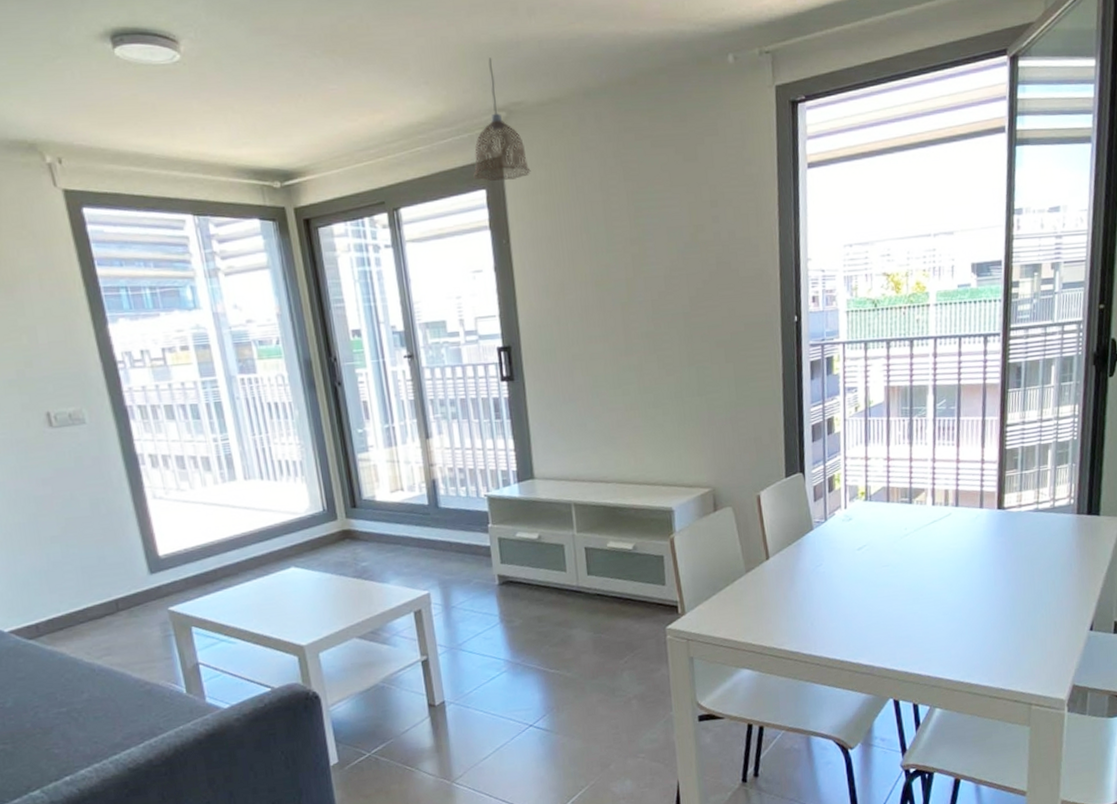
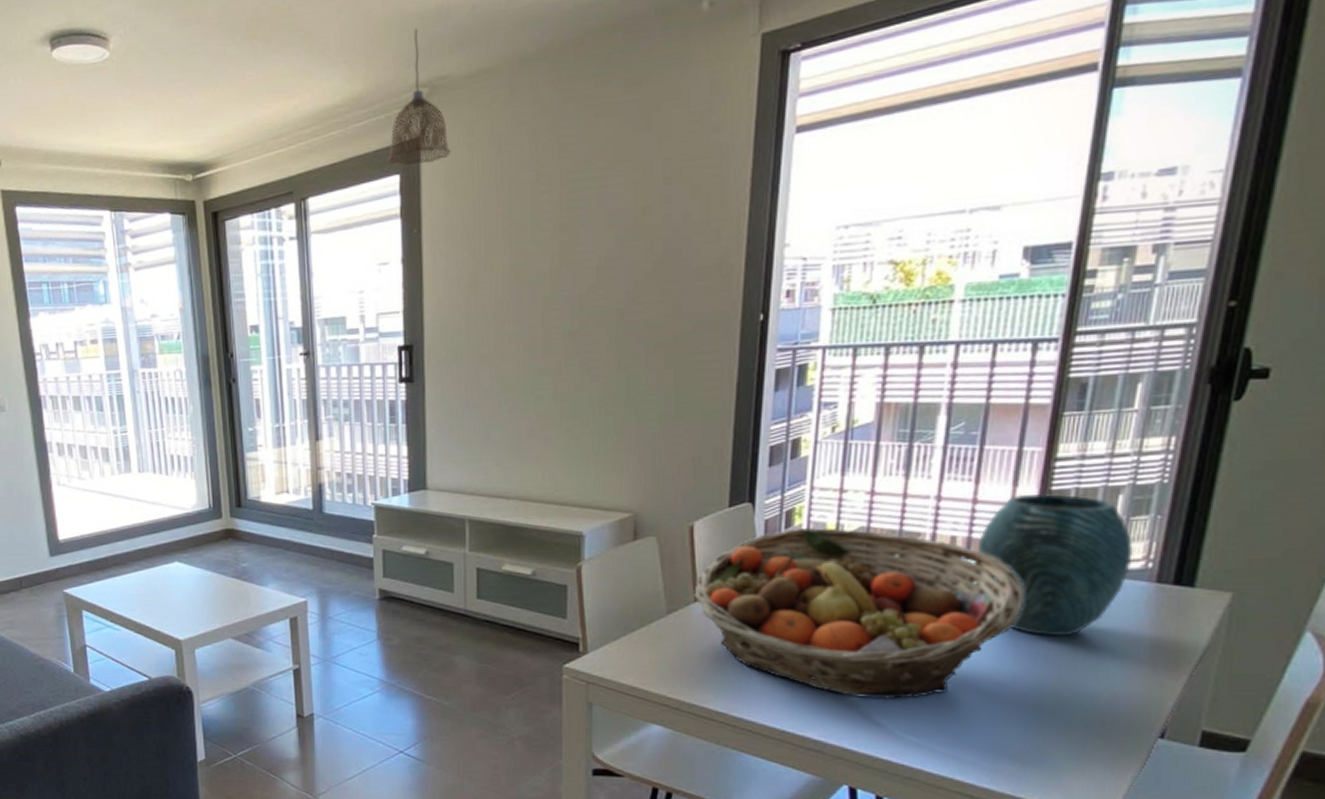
fruit basket: none [765,489,997,626] -> present [694,528,1025,699]
vase: none [963,451,1061,562] -> present [977,493,1133,637]

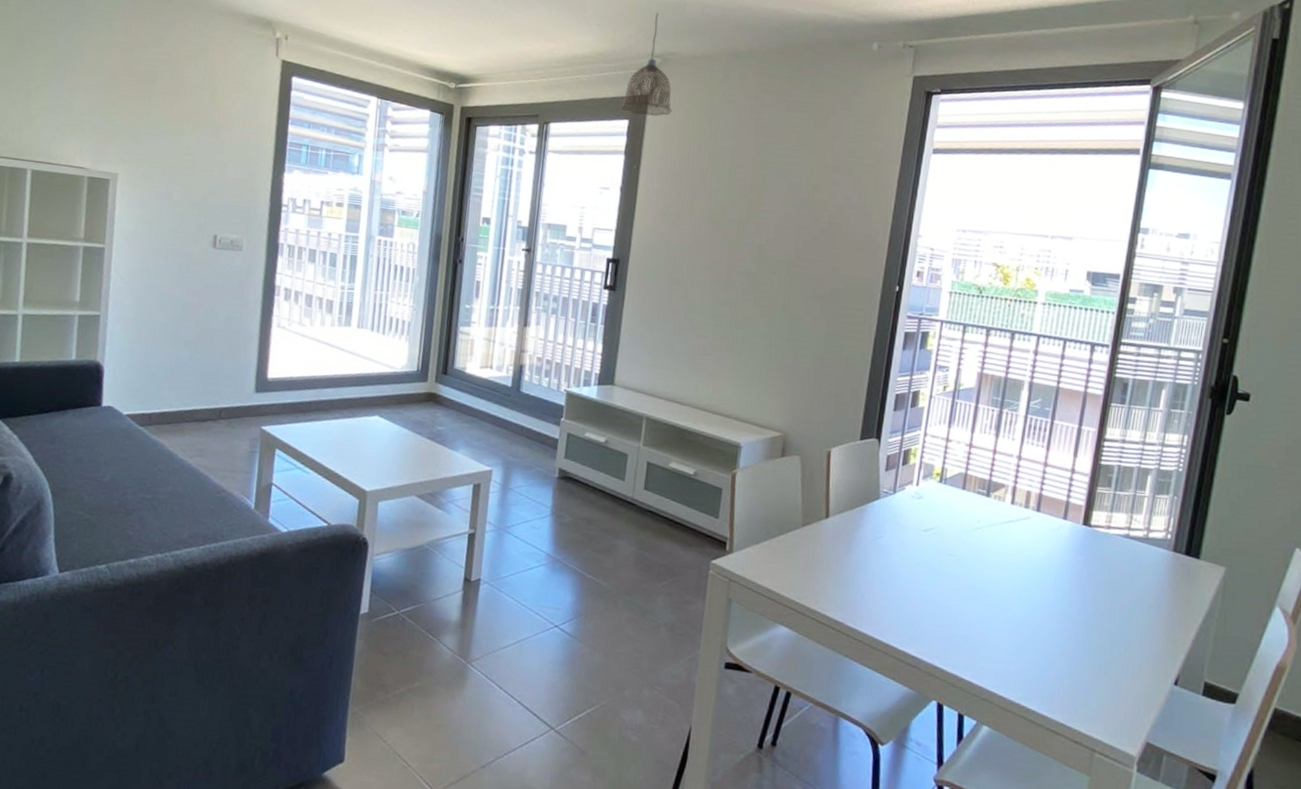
fruit basket: present [694,528,1025,699] -> none [826,466,1079,628]
vase: present [977,493,1133,637] -> none [1046,464,1157,588]

